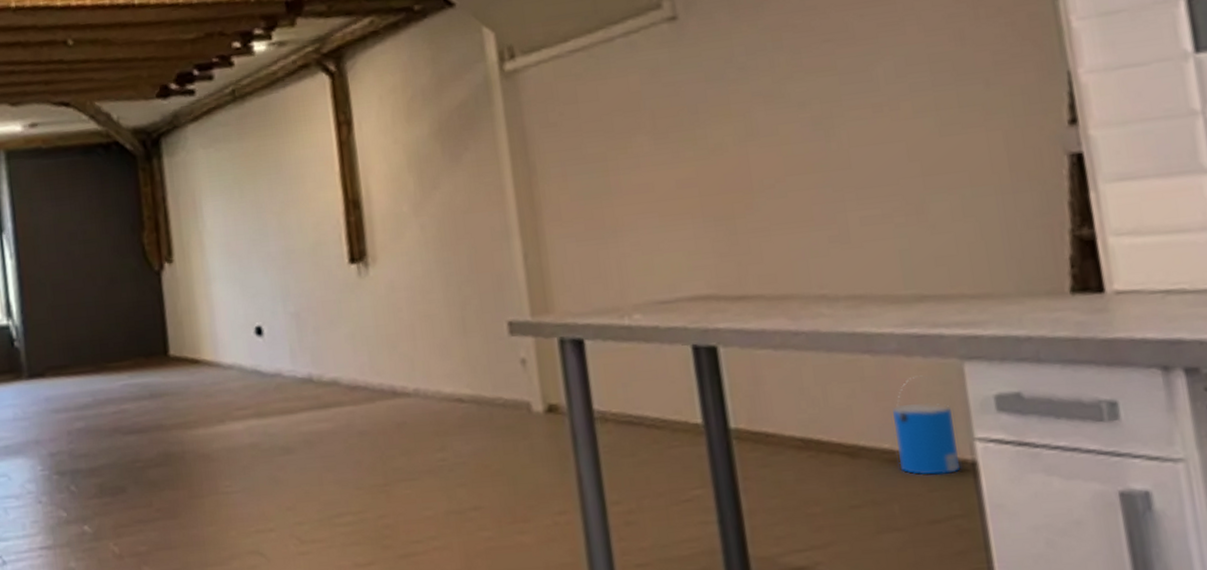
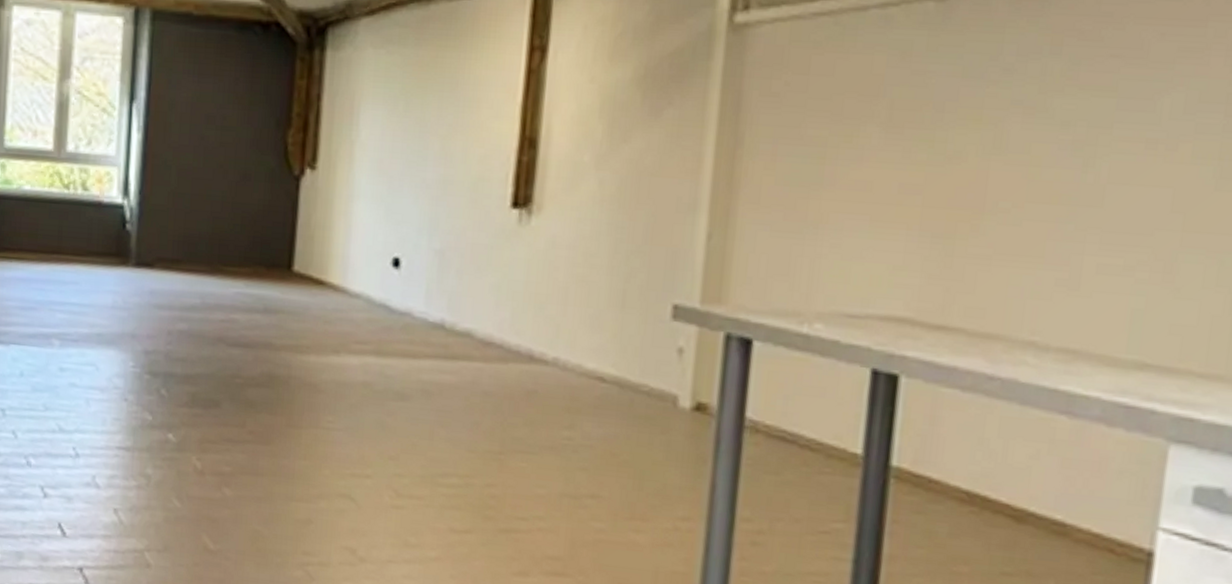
bucket: present [892,375,961,476] -> none [1068,448,1141,560]

